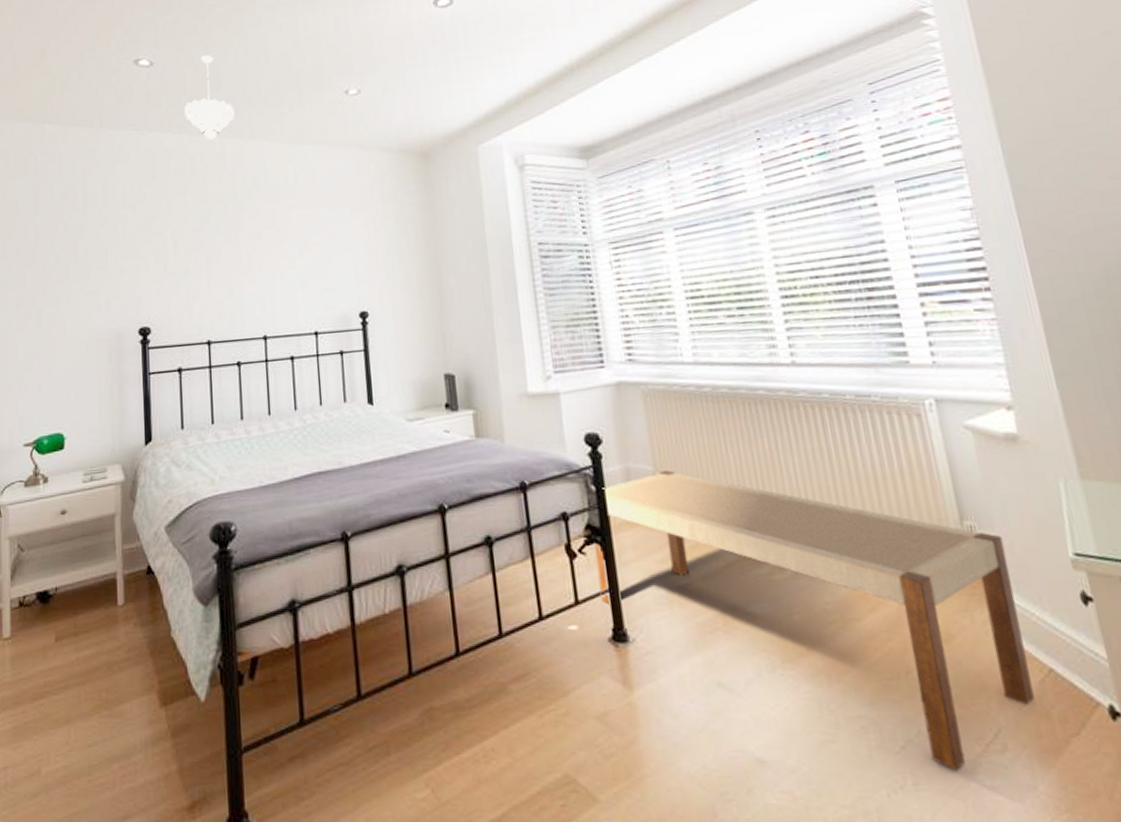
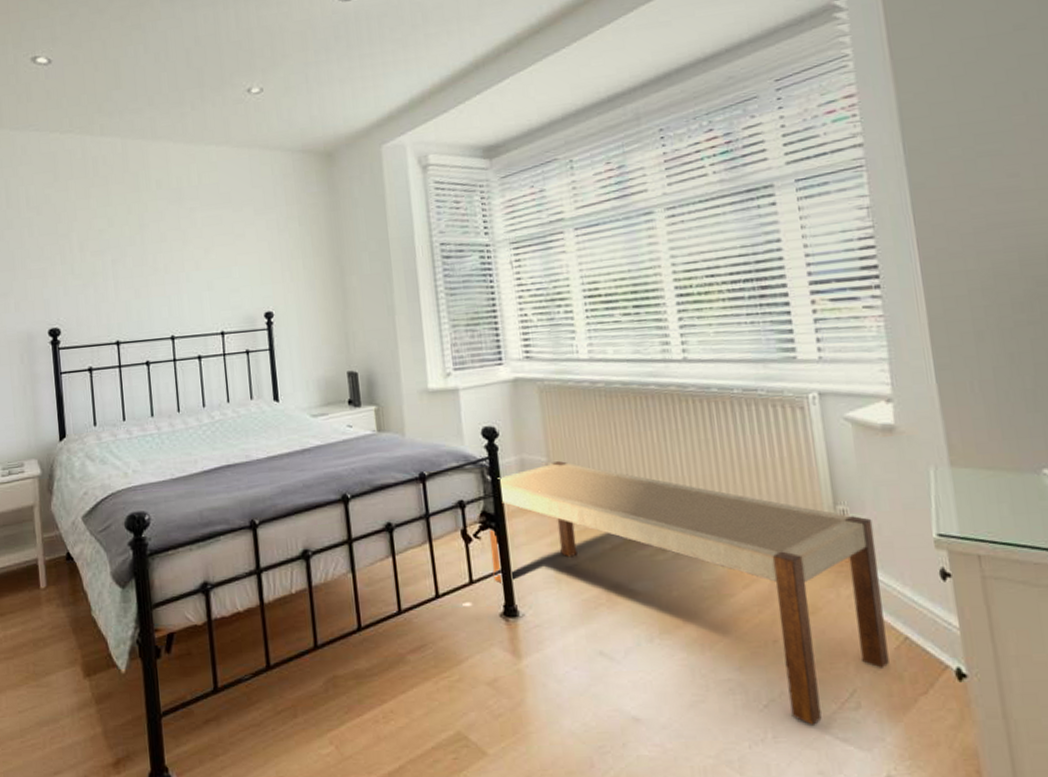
pendant light: present [184,55,235,140] -> none [85,52,137,141]

